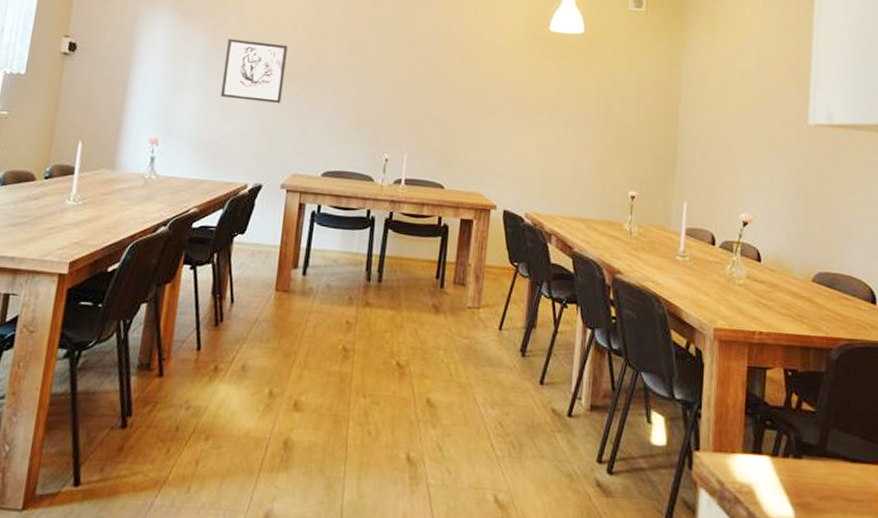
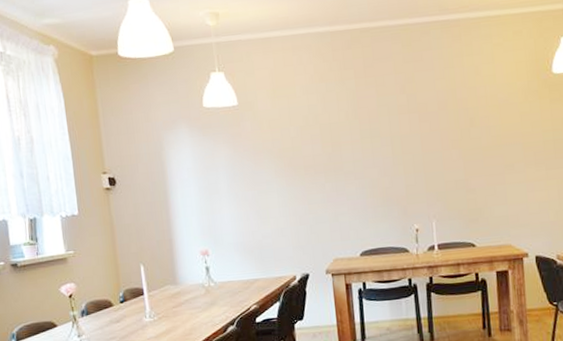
wall art: present [220,39,288,103] -> none [247,141,309,201]

